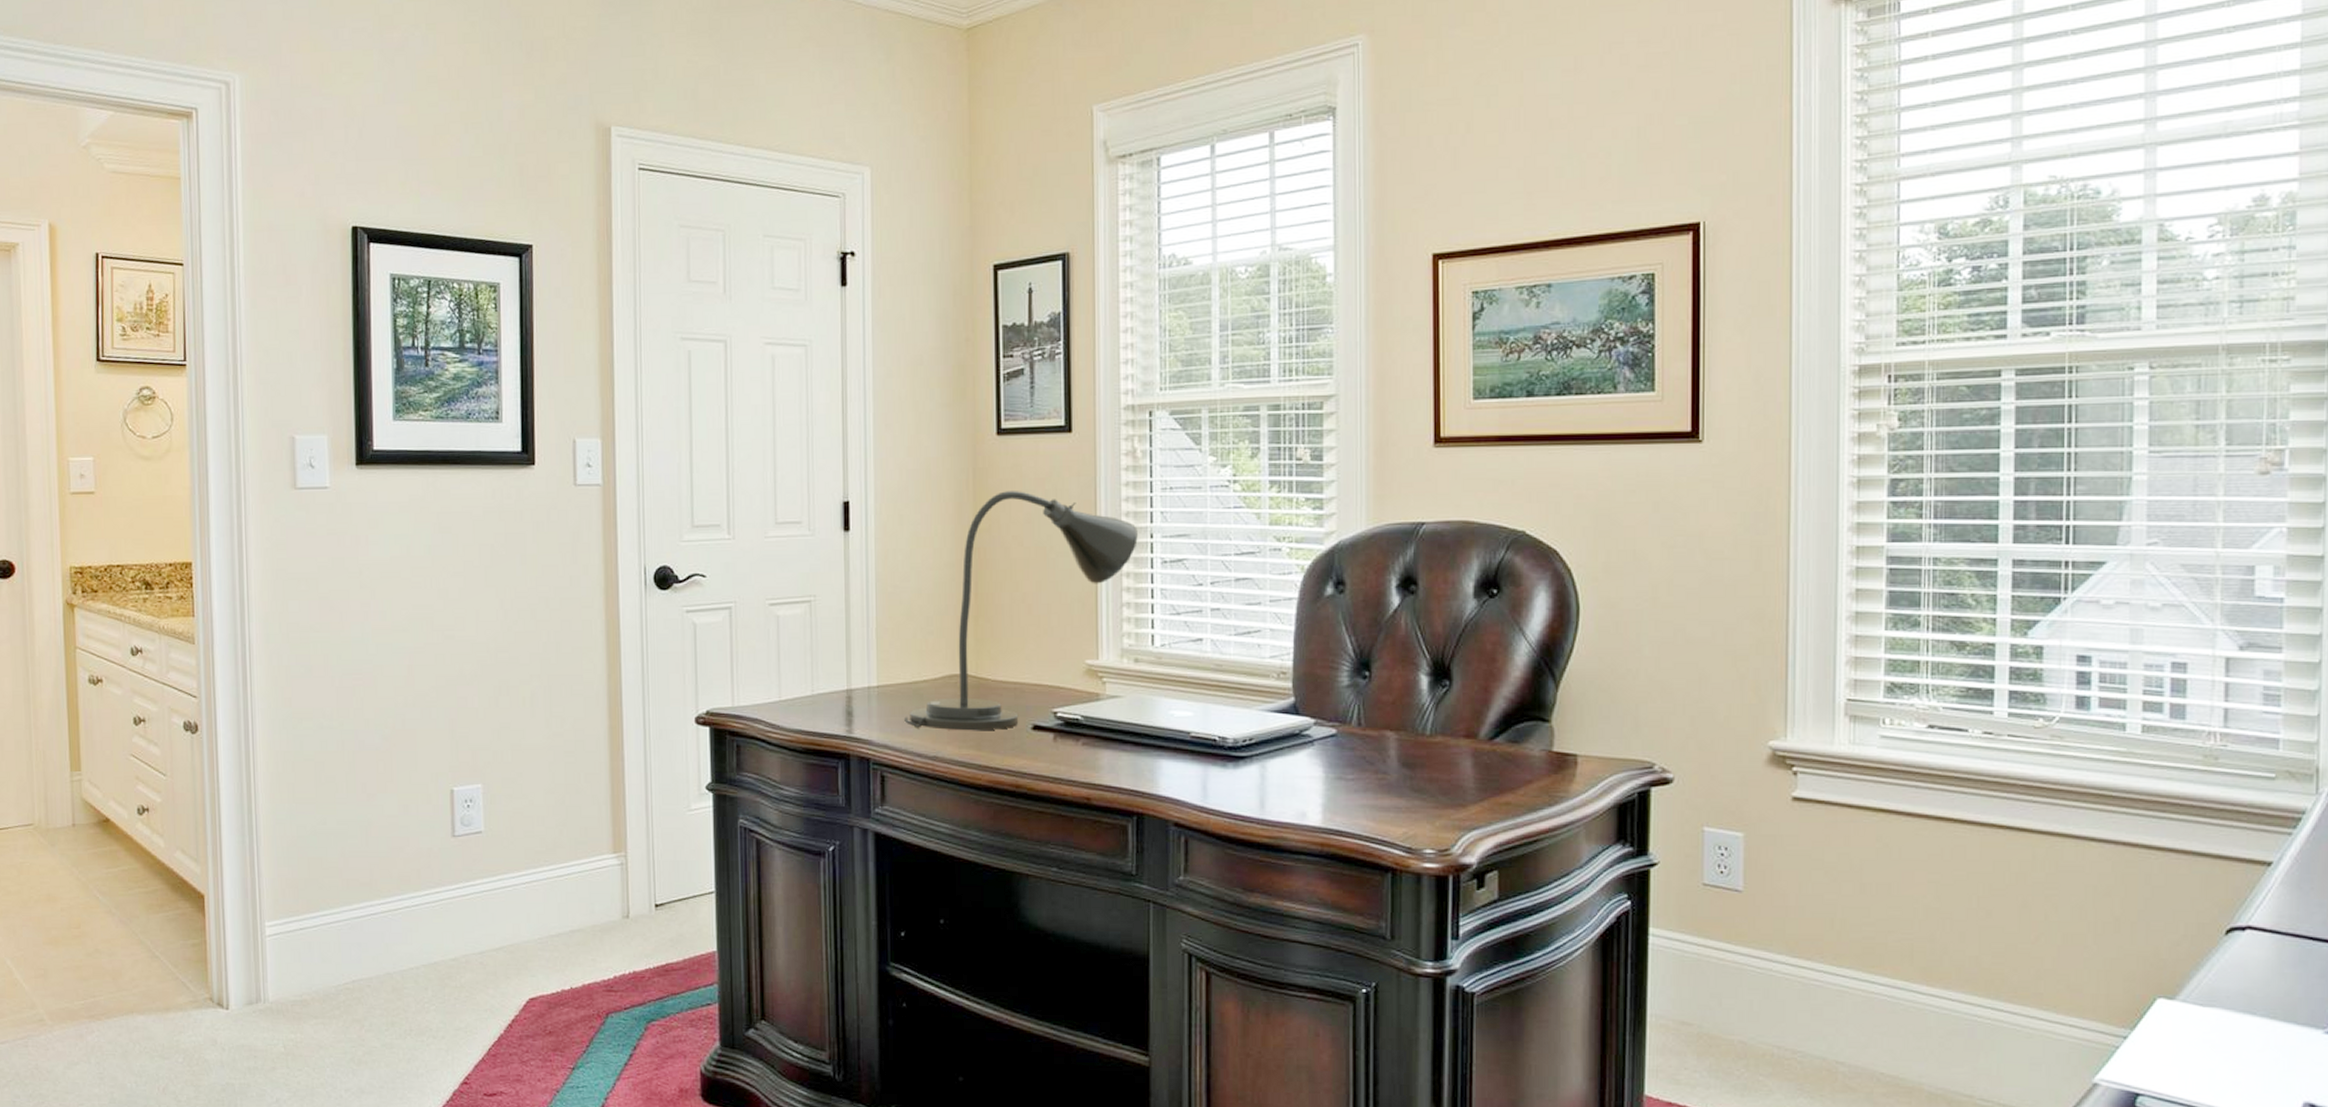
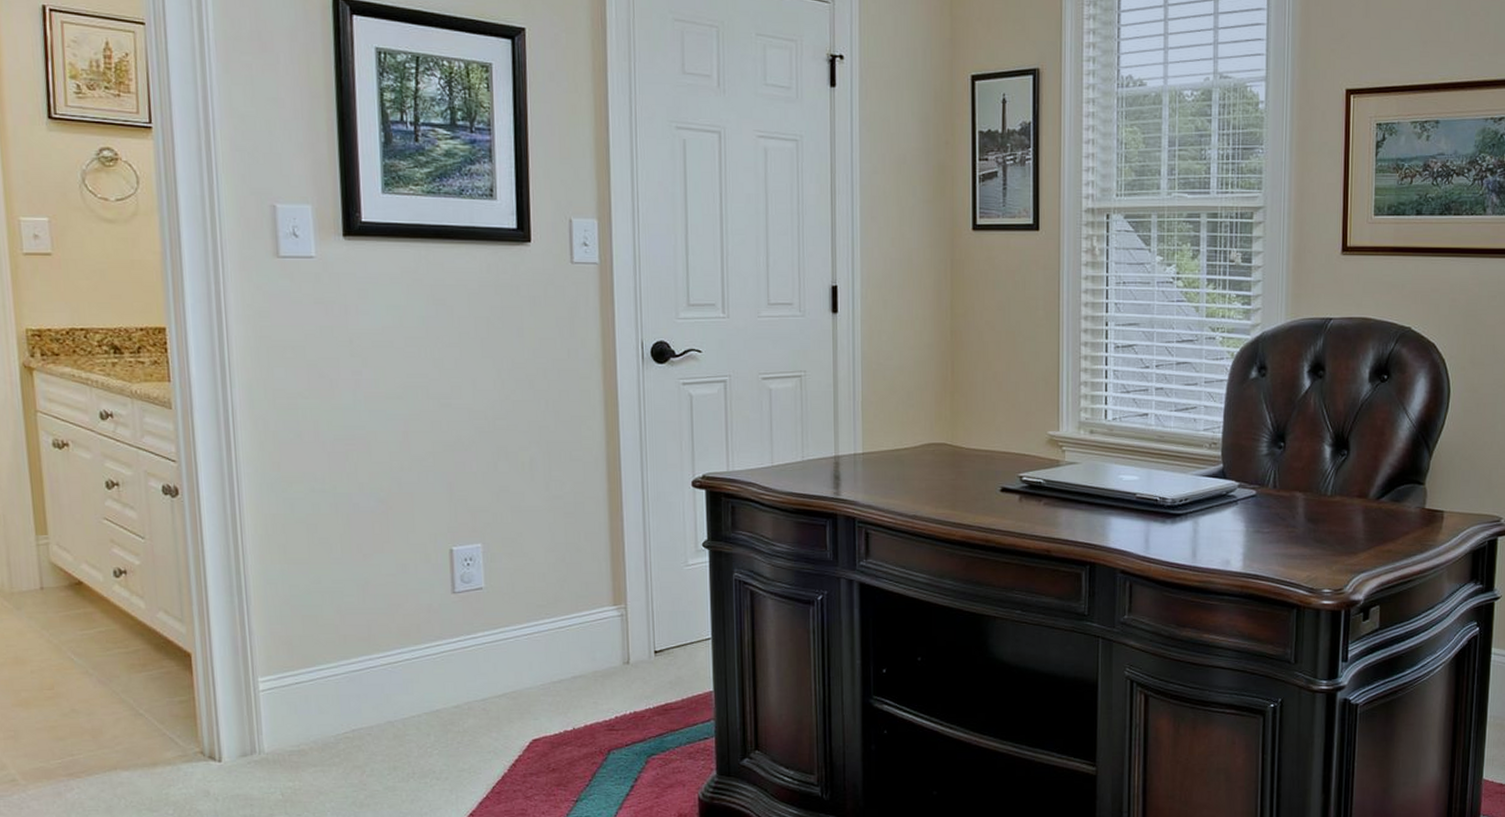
desk lamp: present [904,491,1138,731] -> none [887,281,1095,493]

